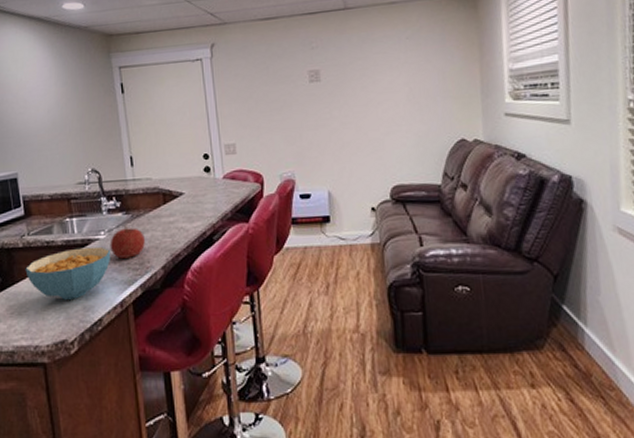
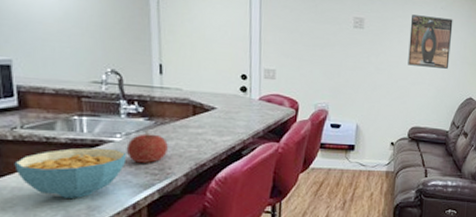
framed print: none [372,48,428,113] -> present [408,14,453,69]

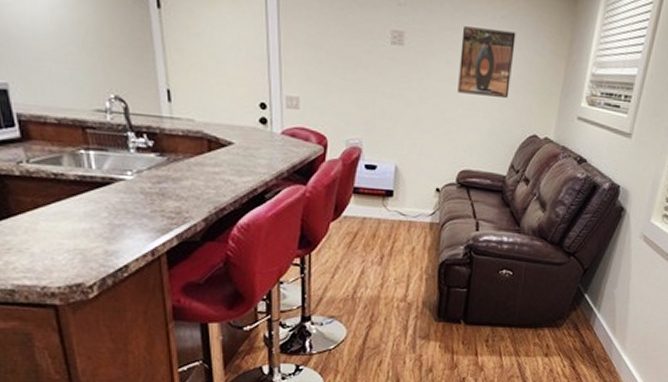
cereal bowl: present [14,147,126,198] -> none [25,186,139,242]
fruit: present [126,131,168,163] -> none [138,168,183,205]

